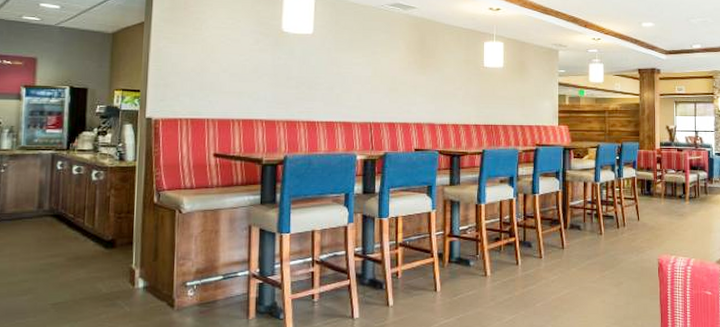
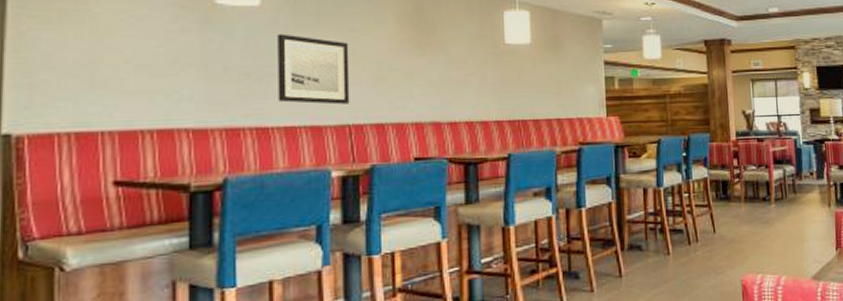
wall art: none [322,54,372,107] -> present [277,33,350,105]

